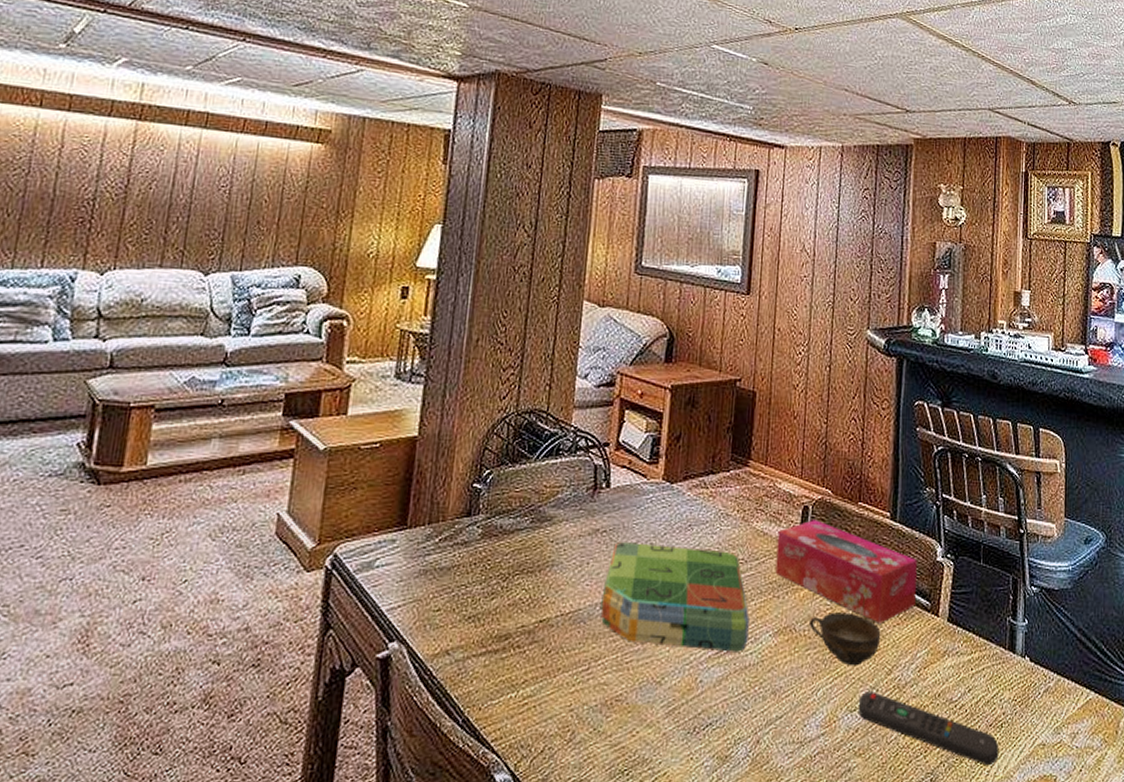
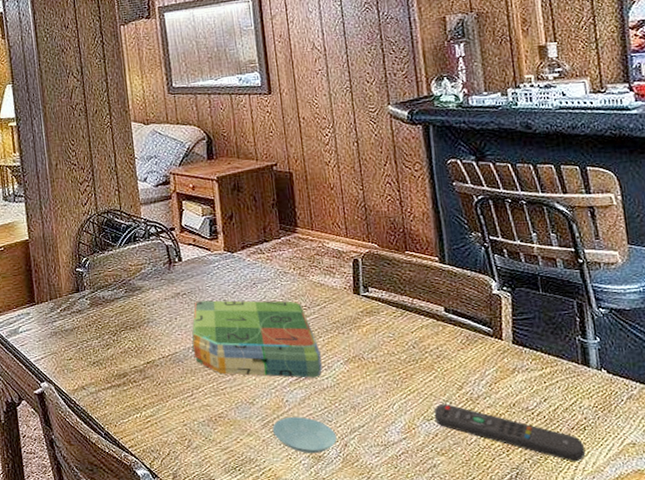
saucer: none [676,702,750,753] -> present [272,416,337,454]
tissue box: present [775,520,917,624] -> none [333,269,477,349]
cup: present [810,612,881,666] -> none [376,342,447,385]

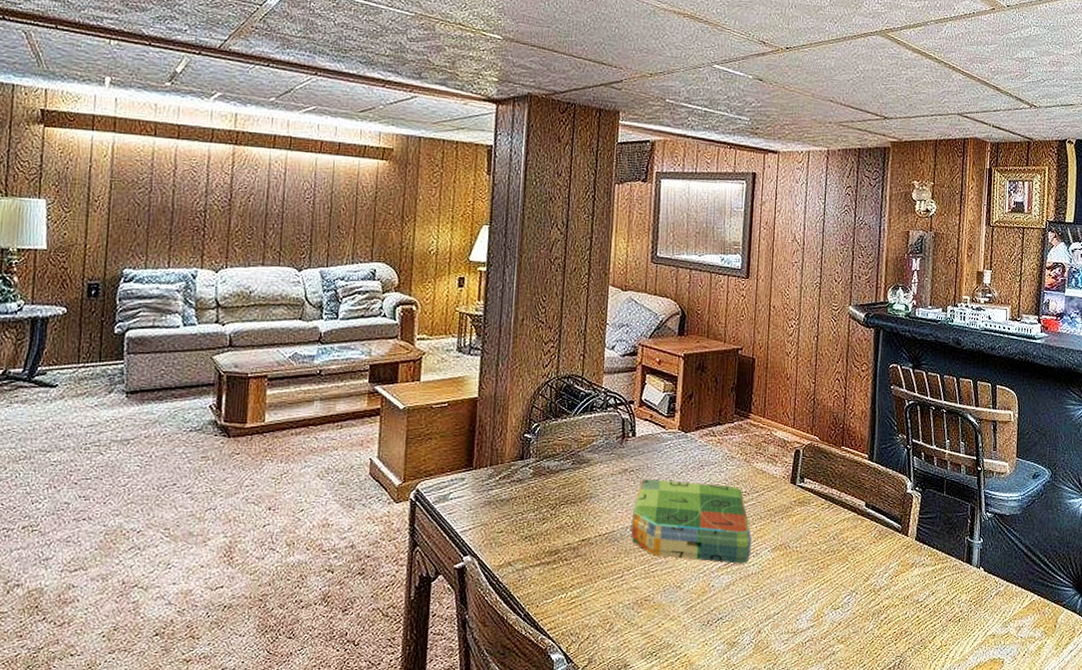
saucer: present [272,416,337,454] -> none [694,602,753,640]
remote control: present [434,404,586,462] -> none [841,594,957,651]

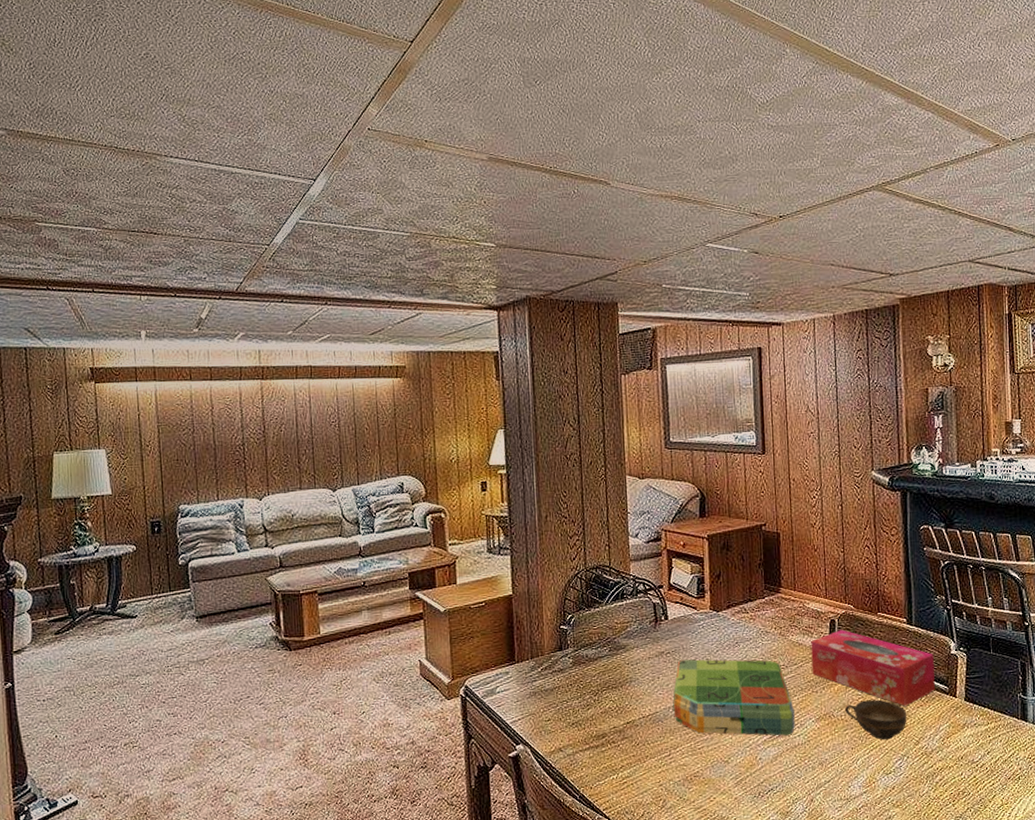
tissue box: none [772,461,890,542] -> present [811,630,935,706]
cup: none [801,533,860,575] -> present [845,699,907,740]

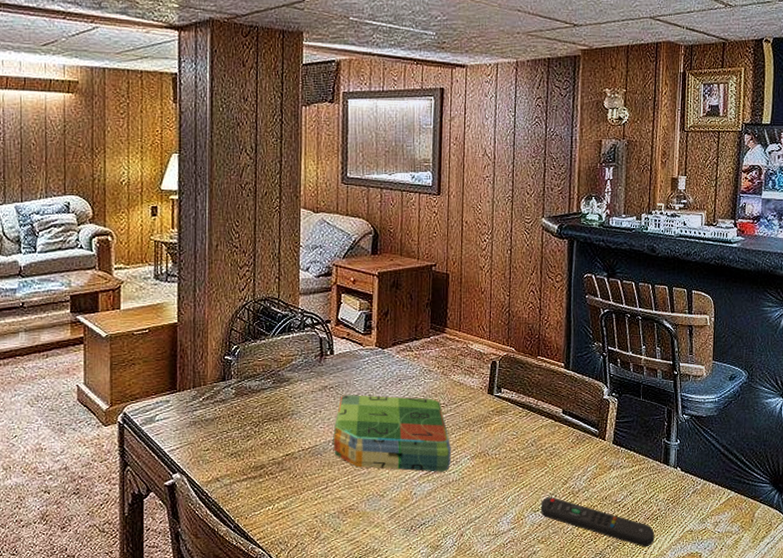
tissue box: present [811,630,935,706] -> none [471,371,587,447]
cup: present [845,699,907,740] -> none [500,440,558,479]
remote control: none [892,758,1018,810] -> present [540,497,655,548]

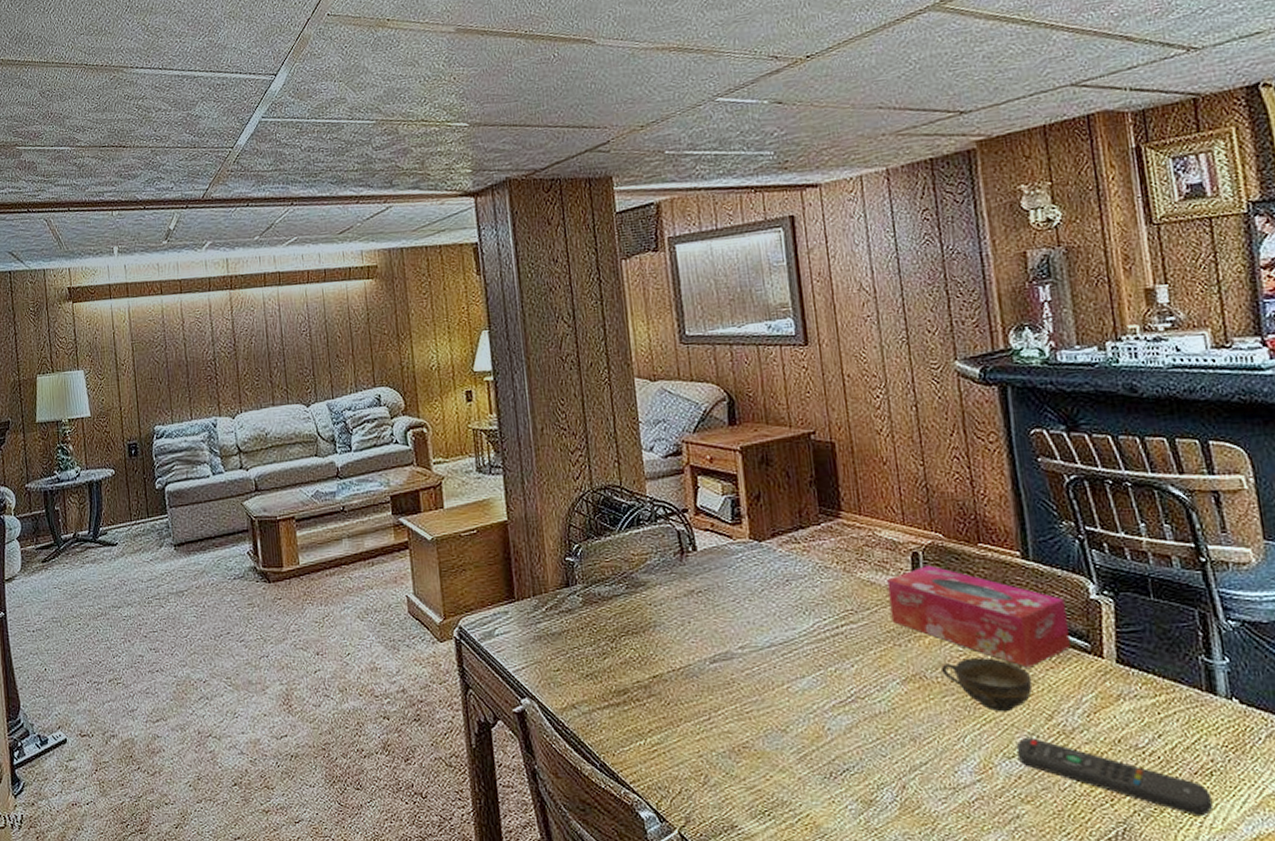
board game: present [333,395,451,472] -> none [709,600,874,701]
tissue box: none [471,371,587,447] -> present [887,565,1071,668]
cup: none [500,440,558,479] -> present [941,658,1033,712]

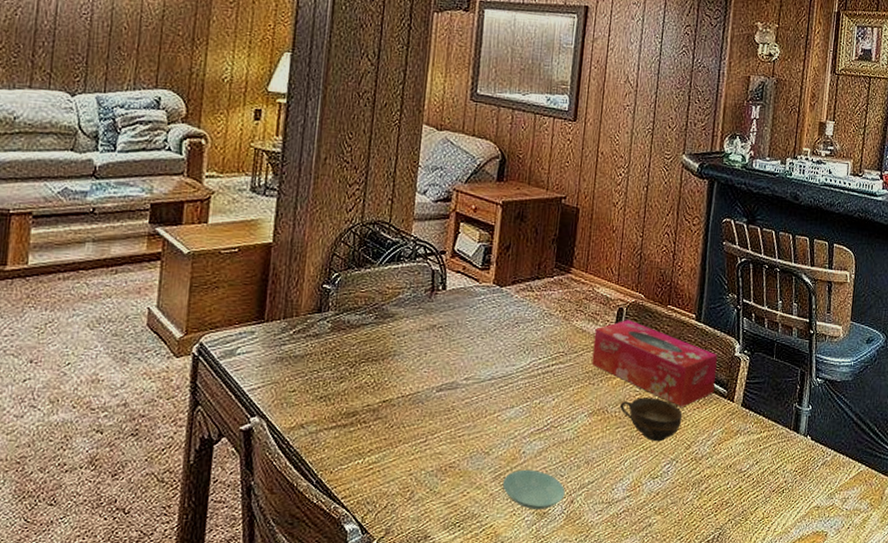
saucer: none [810,748,893,797] -> present [502,469,565,510]
remote control: present [1016,738,1214,817] -> none [659,463,780,523]

